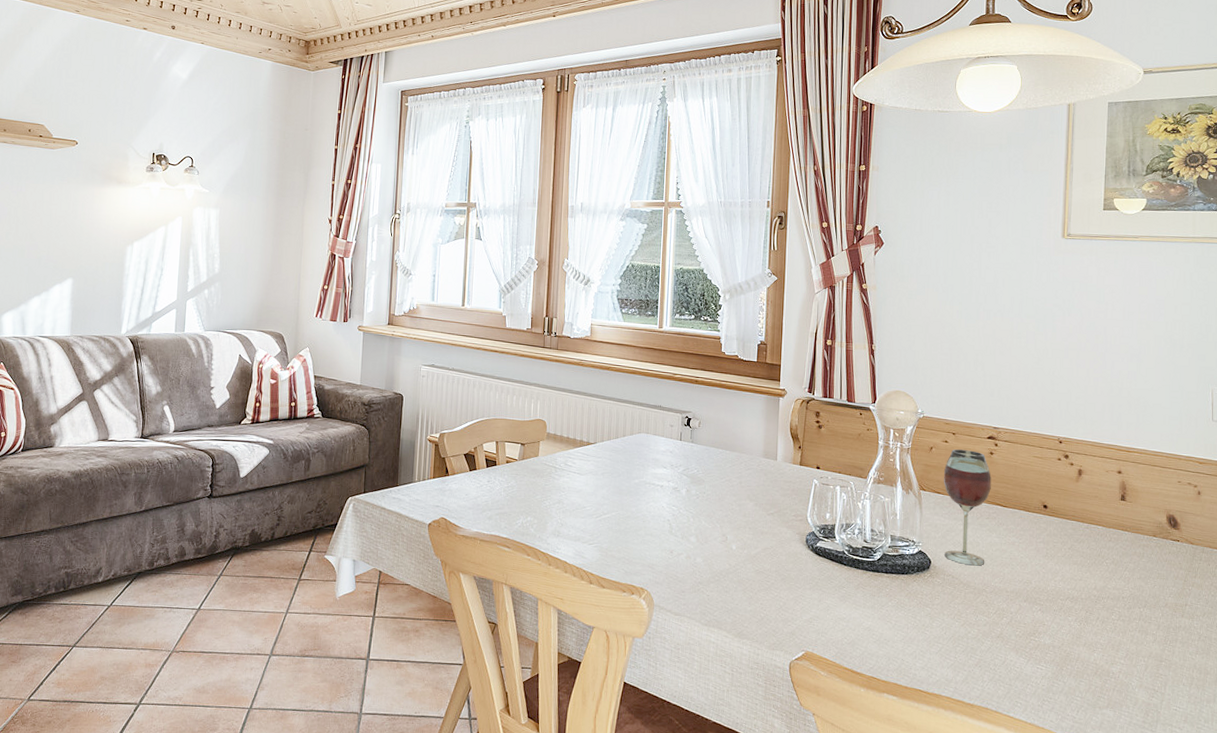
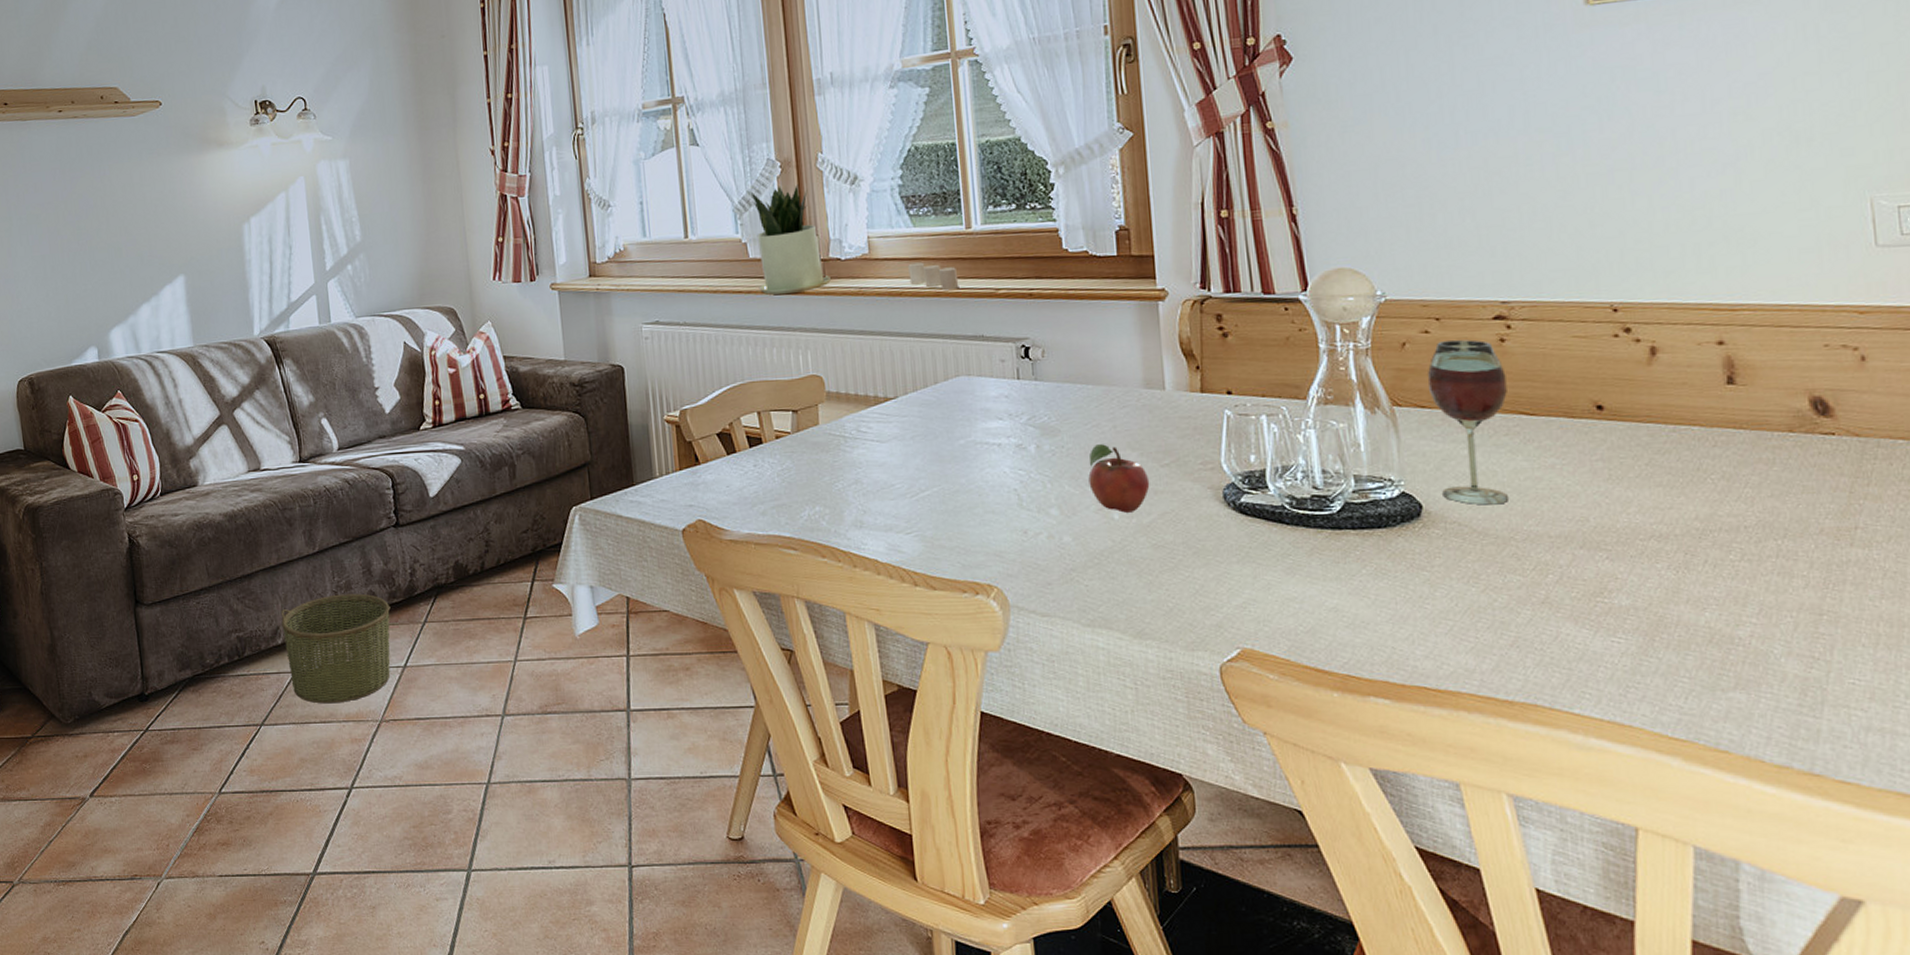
basket: none [104,546,195,634] -> present [280,593,391,704]
planter: none [509,278,561,358] -> present [751,184,831,296]
candle: none [616,347,649,371] -> present [908,262,959,291]
fruit: none [719,494,759,546] -> present [1088,444,1150,513]

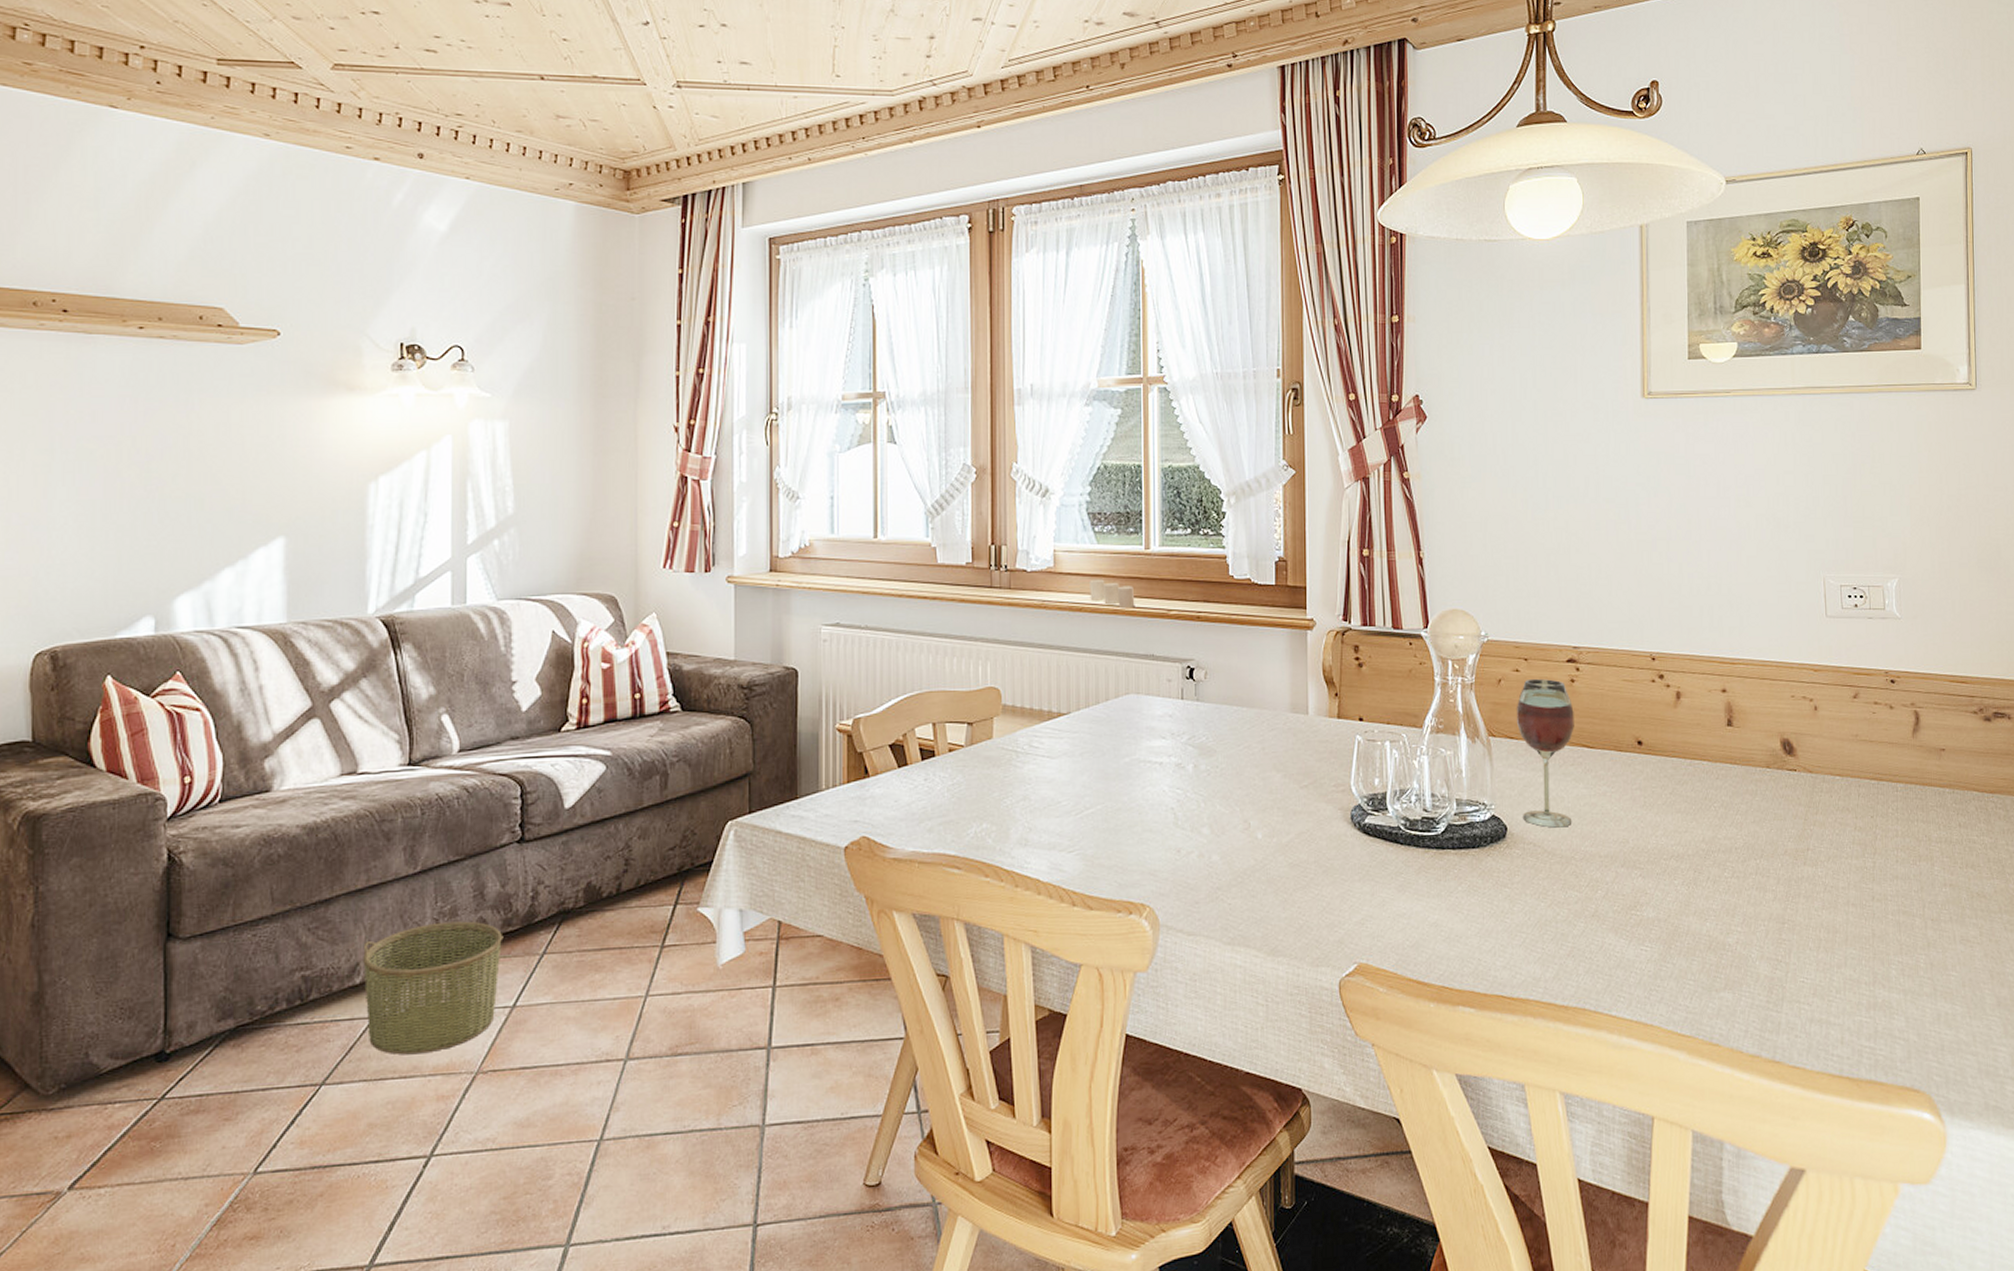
planter: present [751,184,831,296] -> none [944,492,1015,603]
fruit: present [1088,444,1150,513] -> none [1238,765,1290,832]

